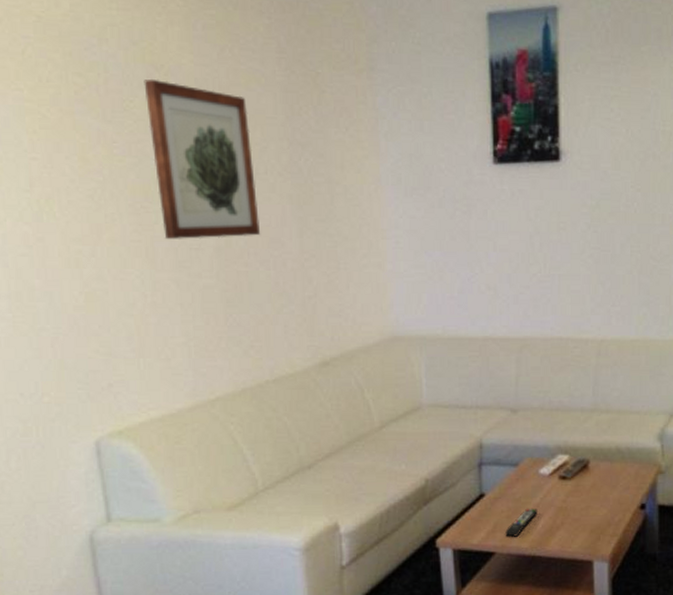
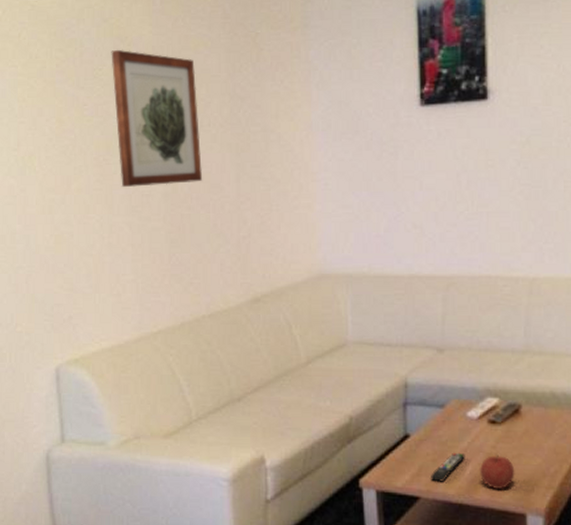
fruit: none [550,508,583,541] -> present [479,454,515,490]

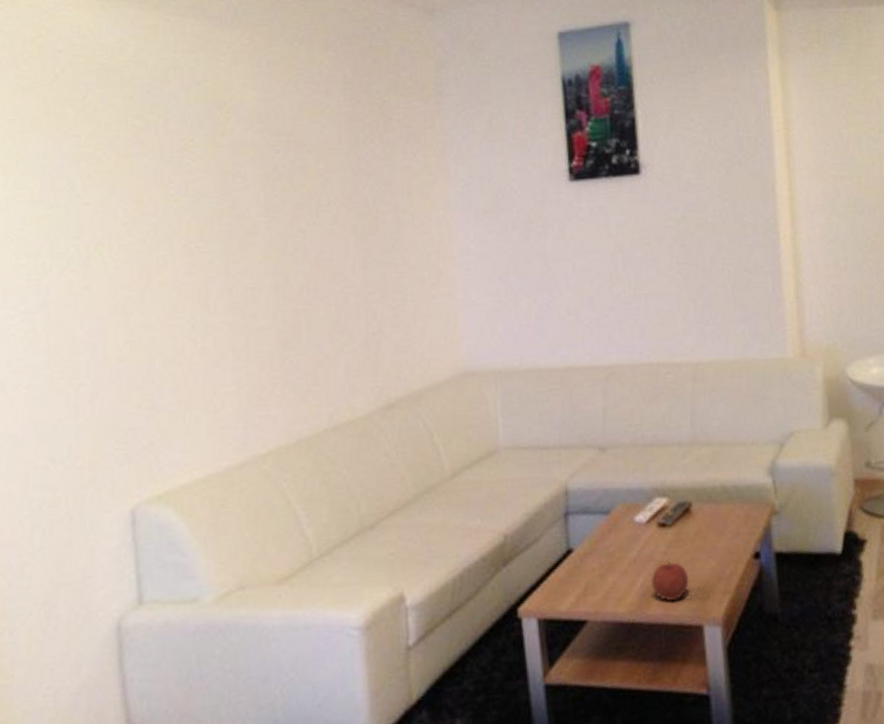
wall art: present [111,49,202,187] -> none [205,117,321,279]
remote control: present [431,452,465,482] -> none [598,563,635,601]

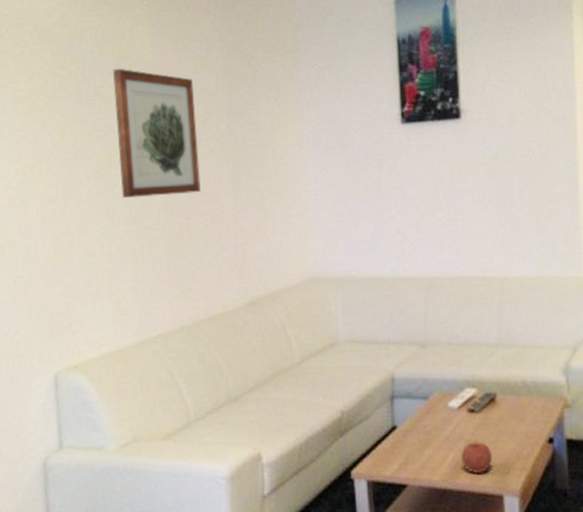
wall art: none [205,117,321,279] -> present [112,68,200,198]

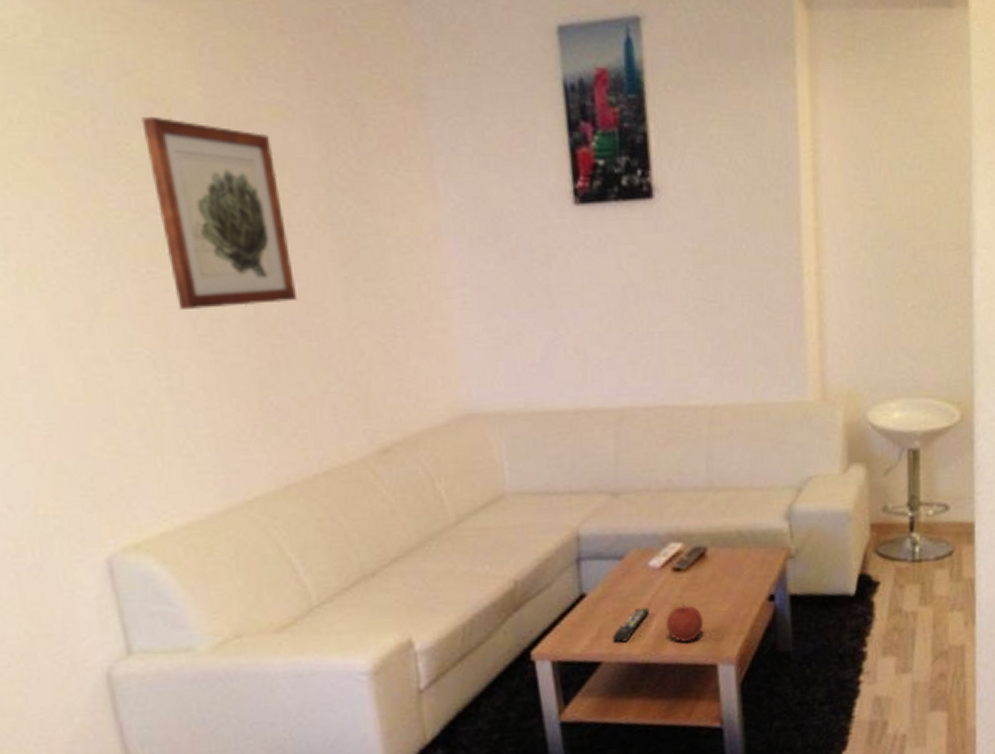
remote control: none [417,440,448,470] -> present [612,607,649,643]

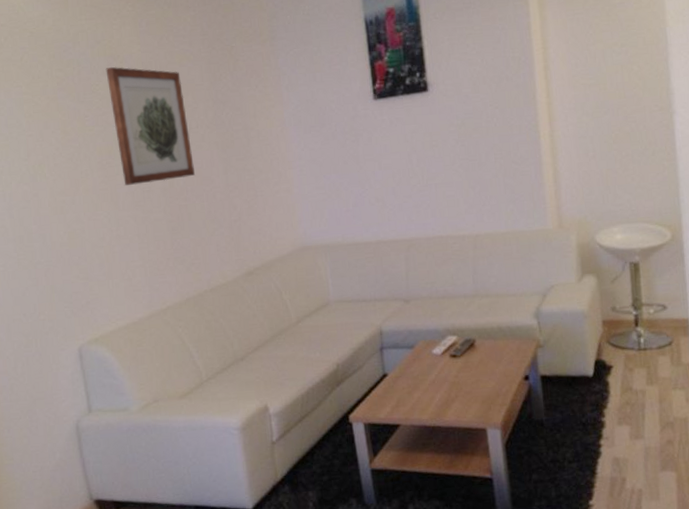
remote control: present [612,607,649,643] -> none [407,384,434,410]
fruit: present [665,604,704,643] -> none [446,382,475,412]

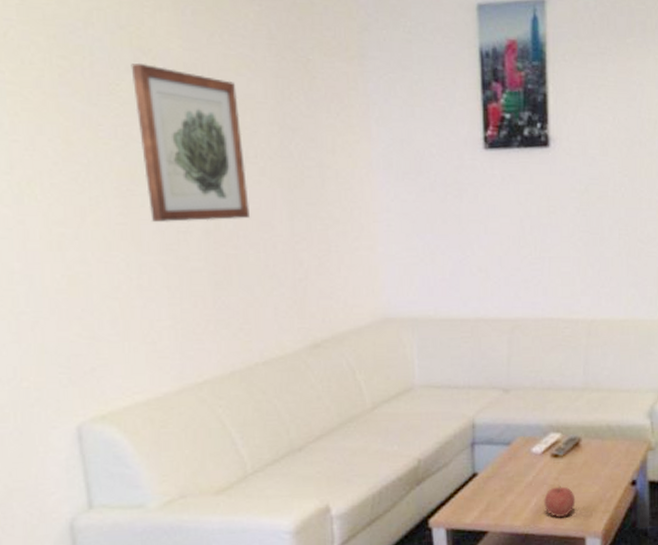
fruit: none [446,382,475,412] -> present [543,485,576,518]

